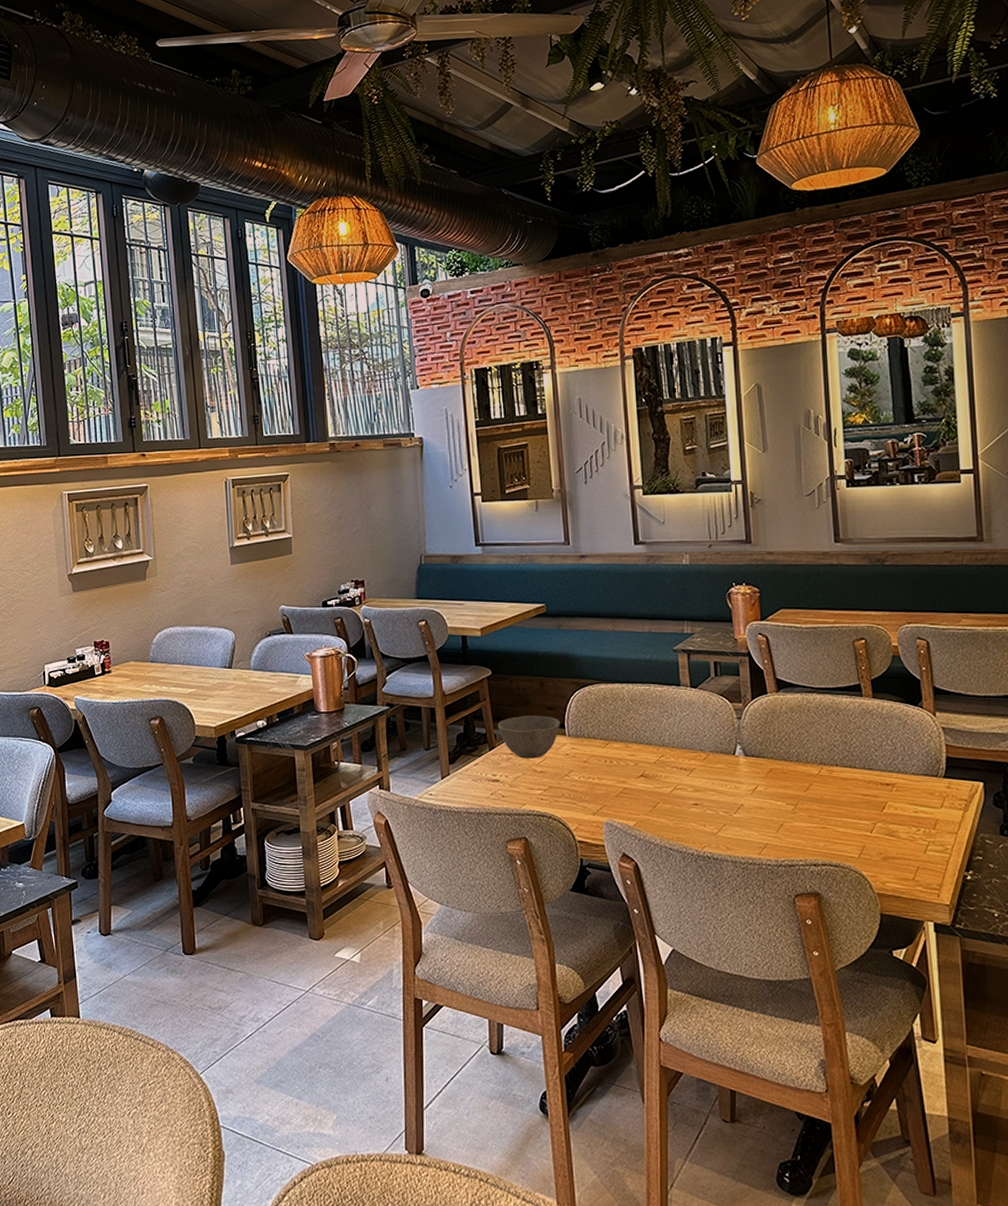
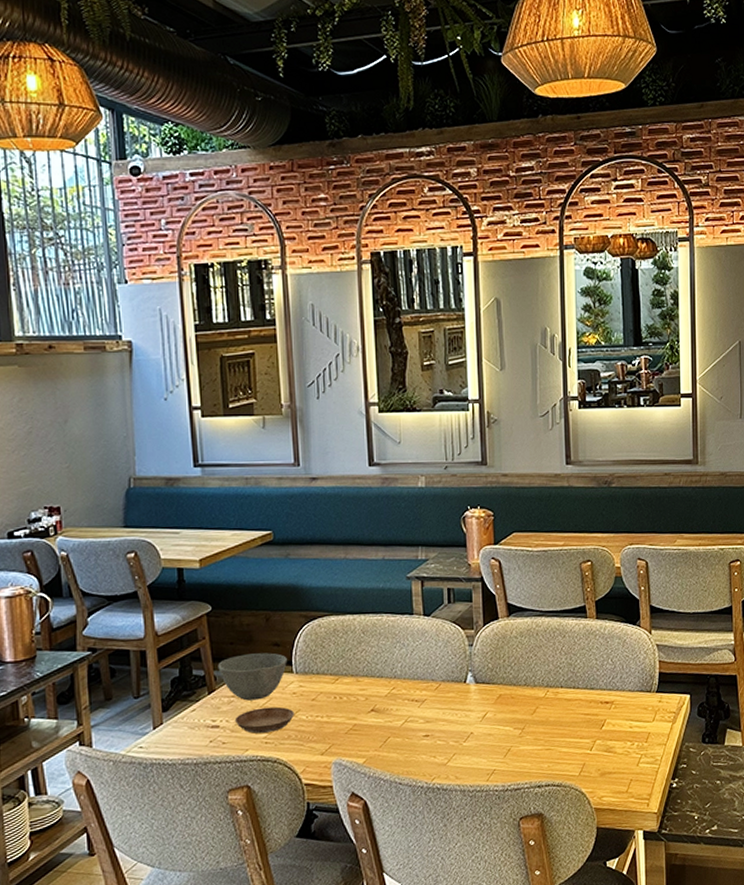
saucer: none [513,766,567,789] -> present [234,706,294,734]

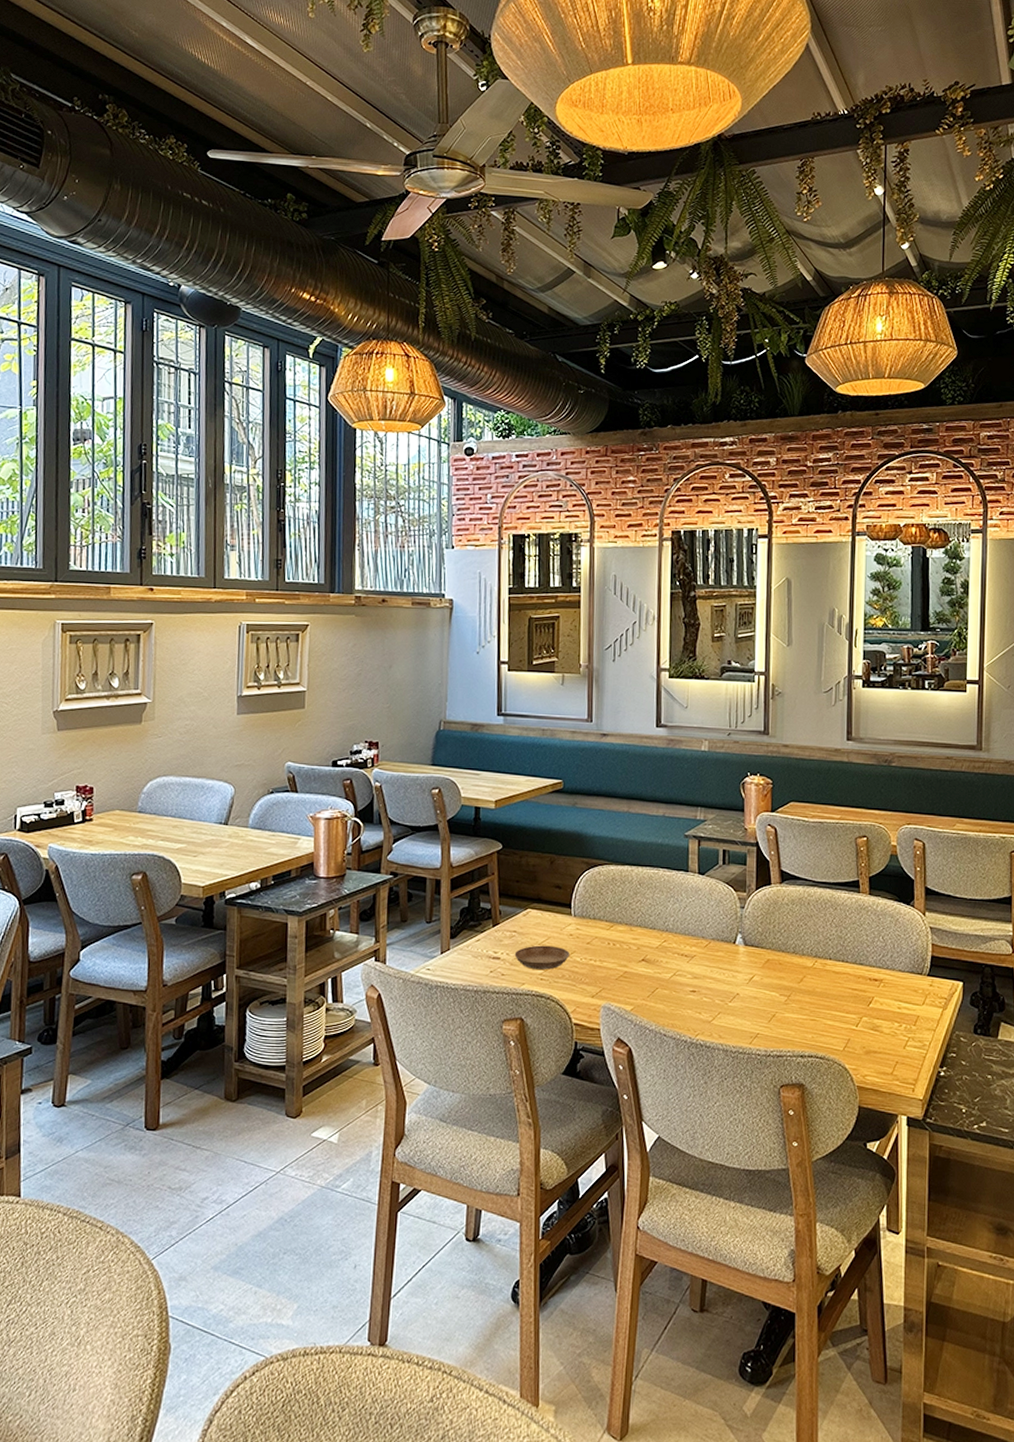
bowl: present [217,653,287,701] -> none [503,893,567,938]

